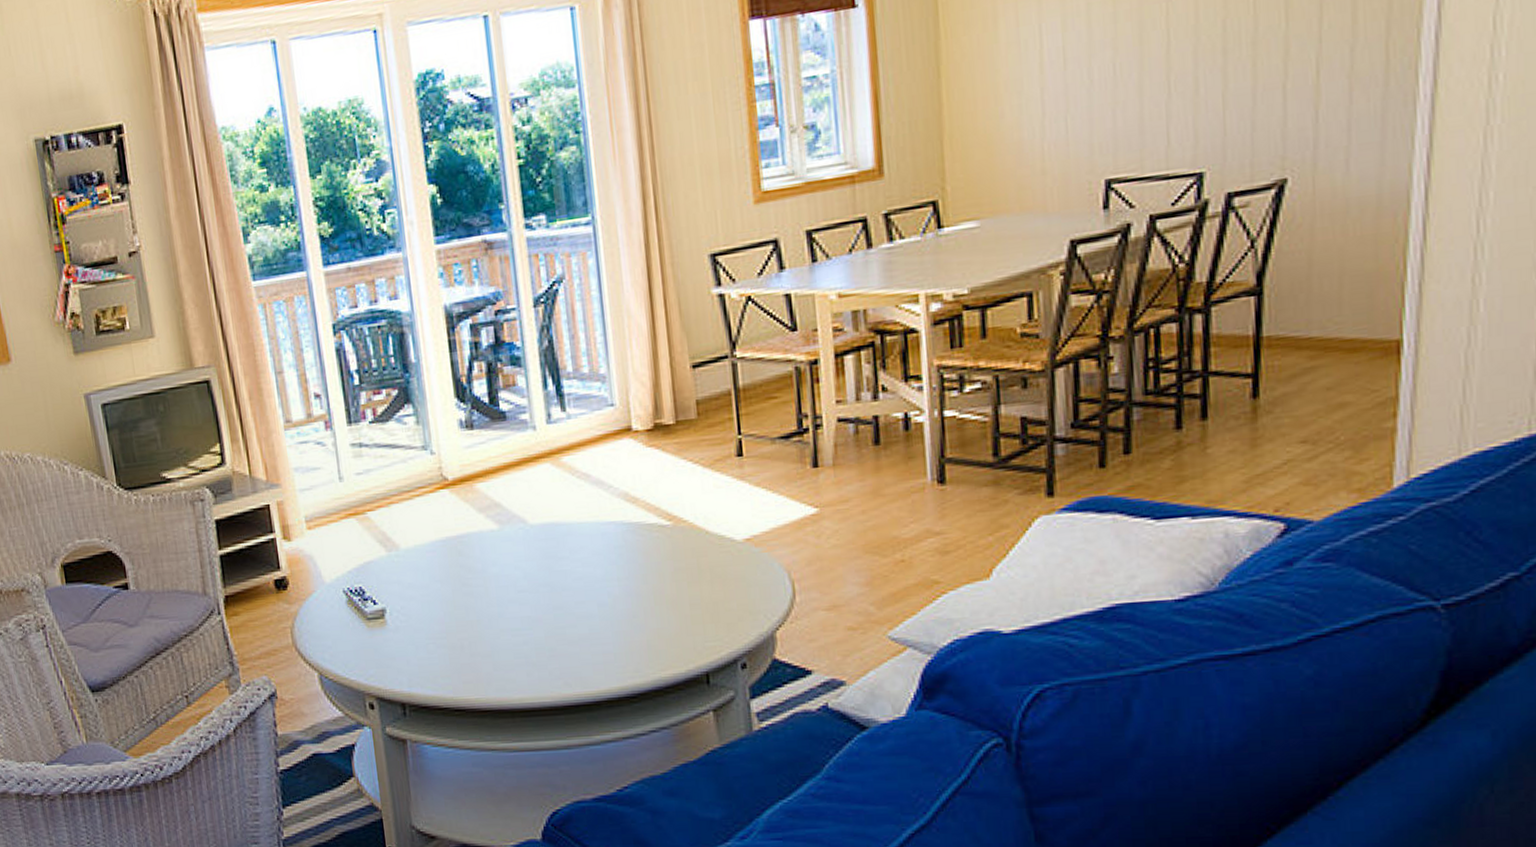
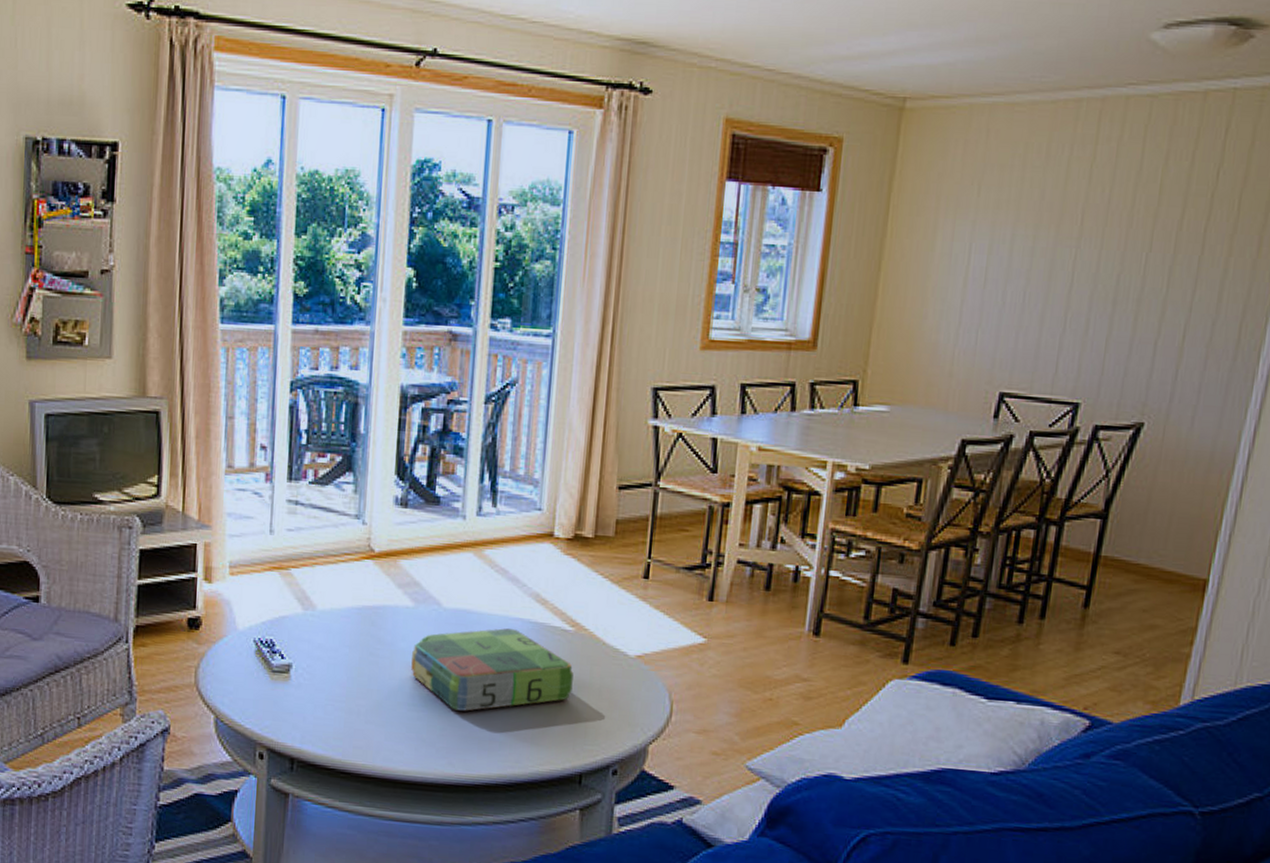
board game: none [506,534,682,628] -> present [411,628,574,711]

